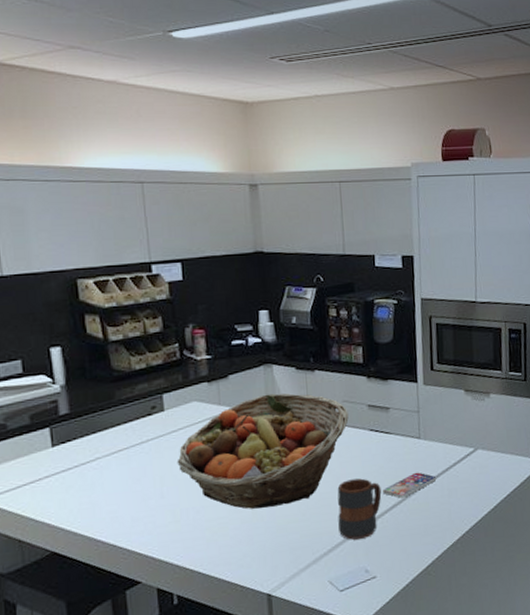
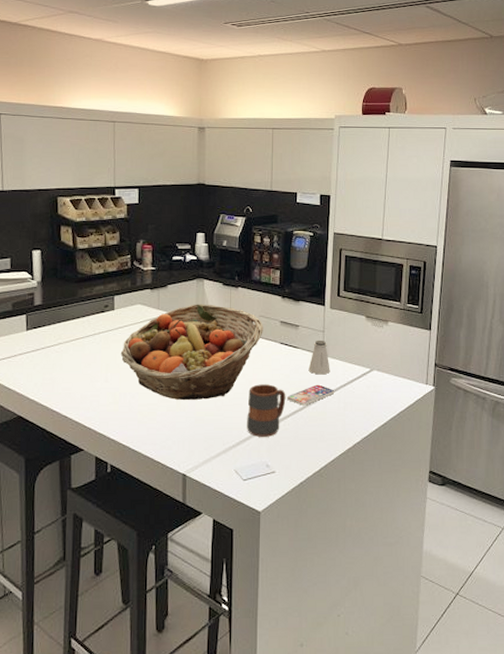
saltshaker: none [404,421,430,461] -> present [308,340,330,375]

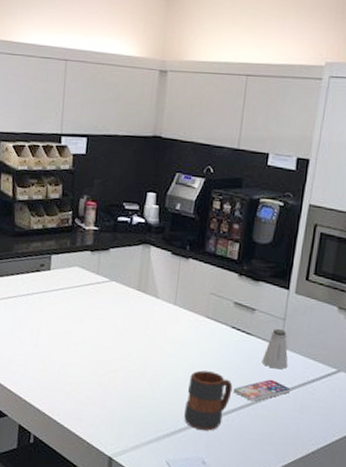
fruit basket: present [120,304,263,400] -> none [53,272,214,380]

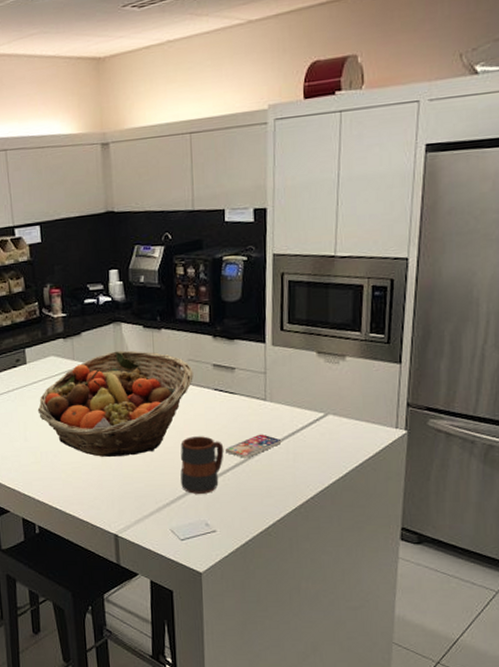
fruit basket: none [53,272,214,380] -> present [37,350,193,457]
saltshaker: present [262,328,288,369] -> none [249,383,275,423]

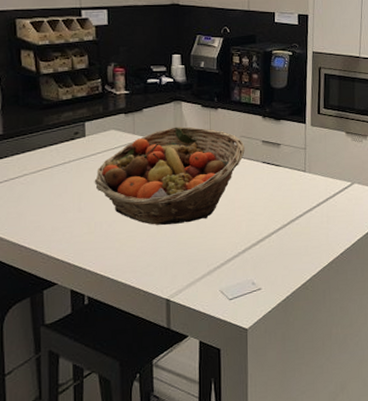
mug: present [180,436,224,494] -> none [231,203,270,256]
smartphone: present [225,434,282,458] -> none [271,200,318,222]

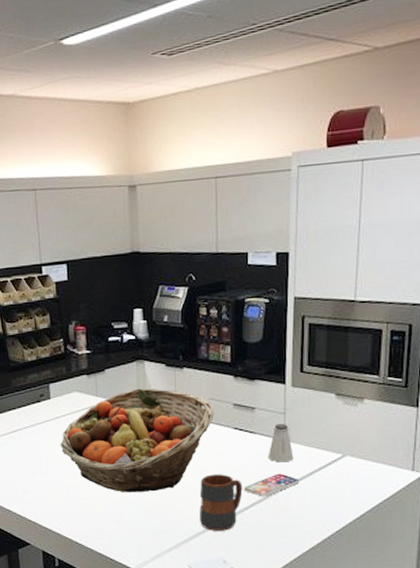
mug: none [231,203,270,256] -> present [199,474,243,531]
smartphone: none [271,200,318,222] -> present [244,473,300,497]
saltshaker: none [291,157,313,191] -> present [268,423,294,463]

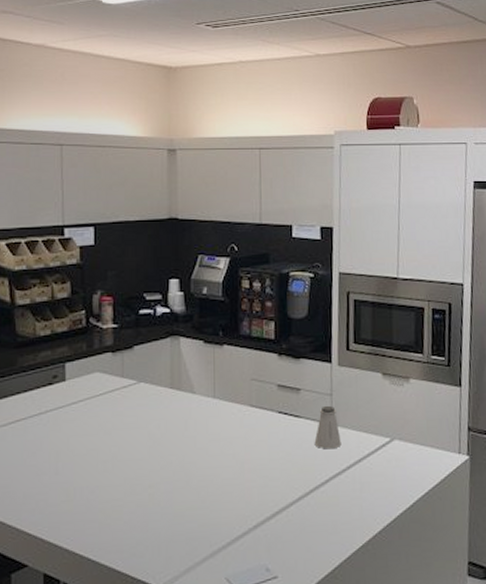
fruit basket: present [60,388,214,492] -> none [74,367,256,492]
mug: present [199,474,243,531] -> none [239,465,288,533]
smartphone: present [244,473,300,497] -> none [289,461,348,490]

